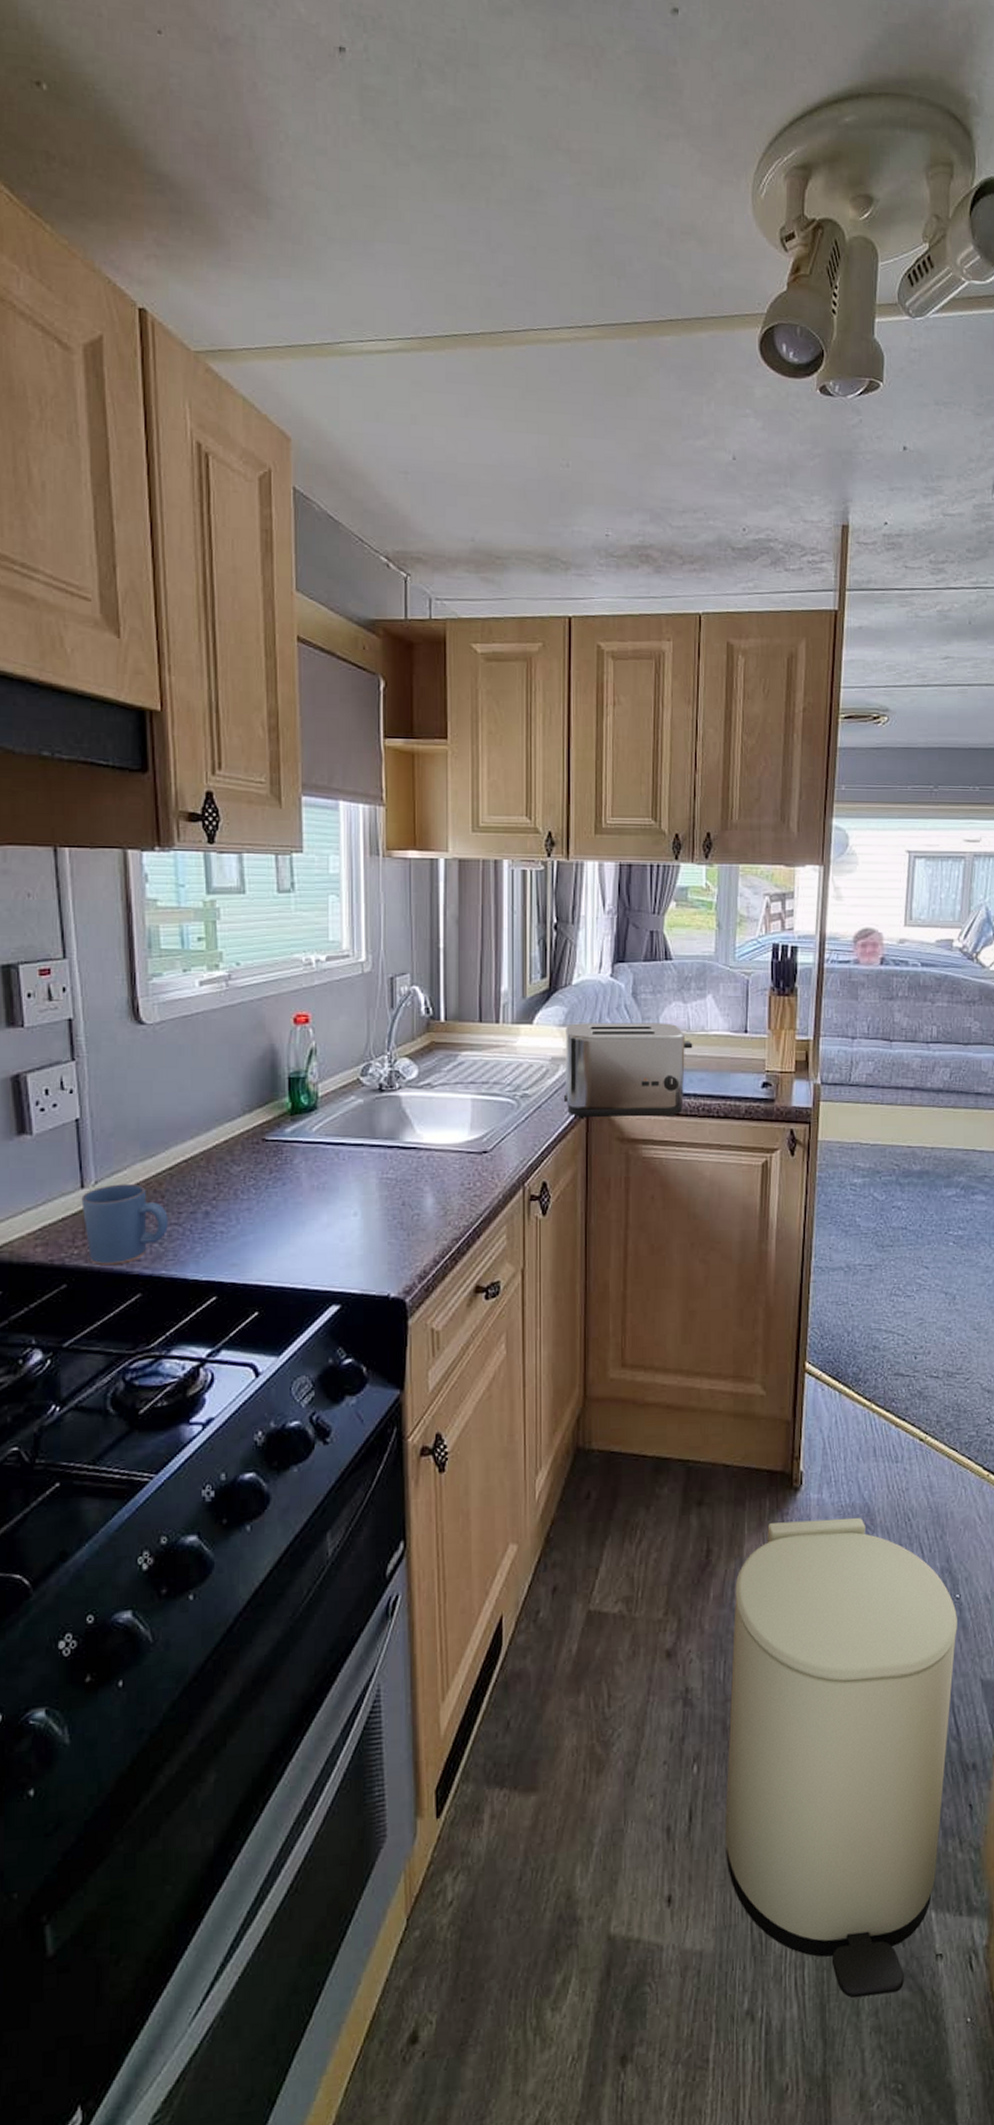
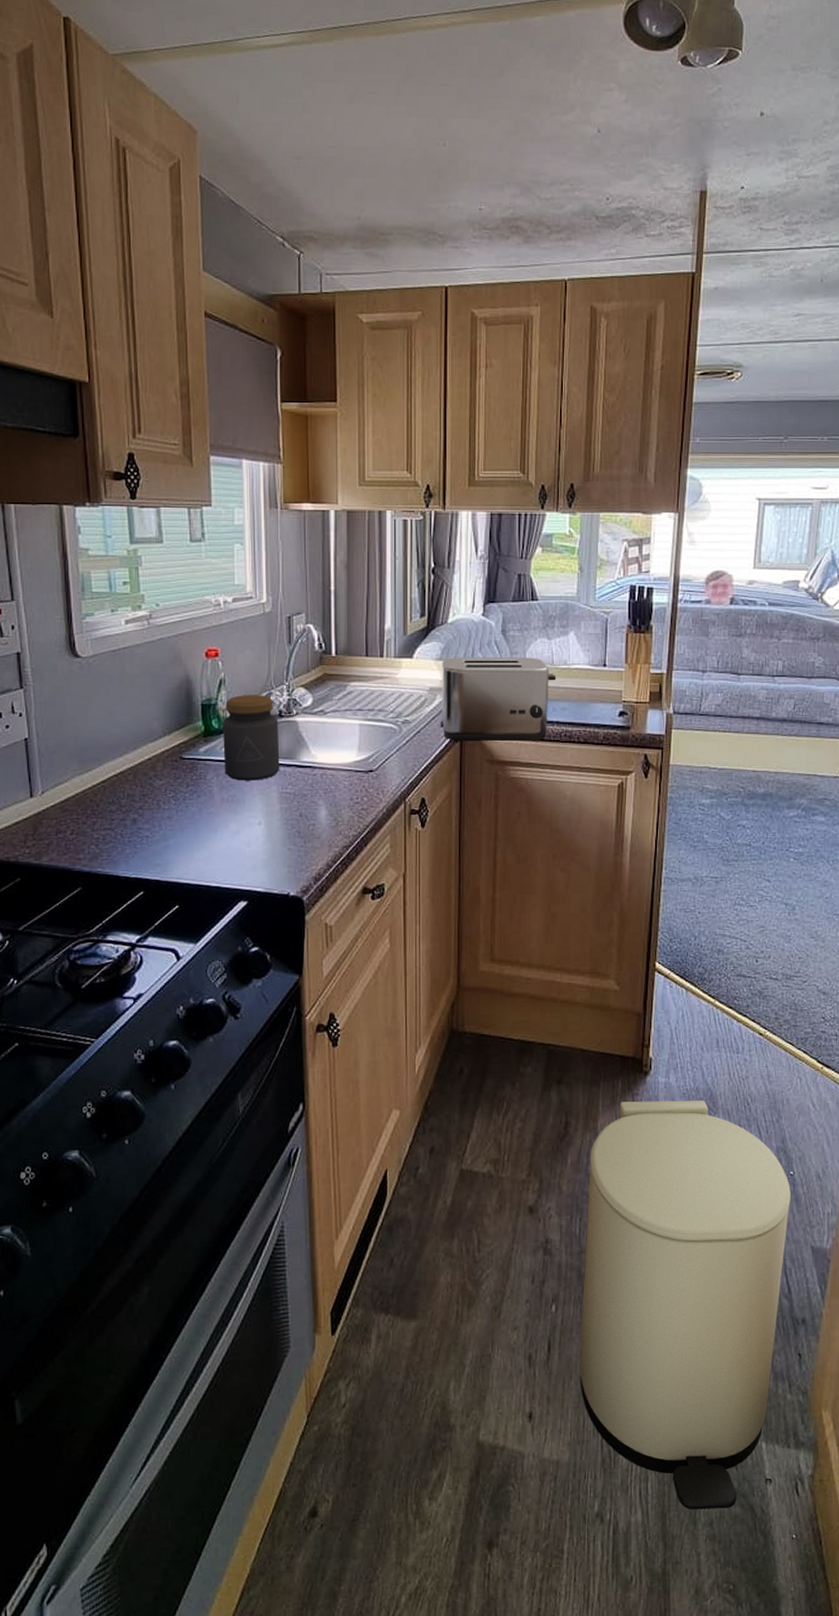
mug: present [81,1183,168,1266] -> none [31,794,102,864]
jar: none [313,1066,380,1165] -> present [223,695,280,781]

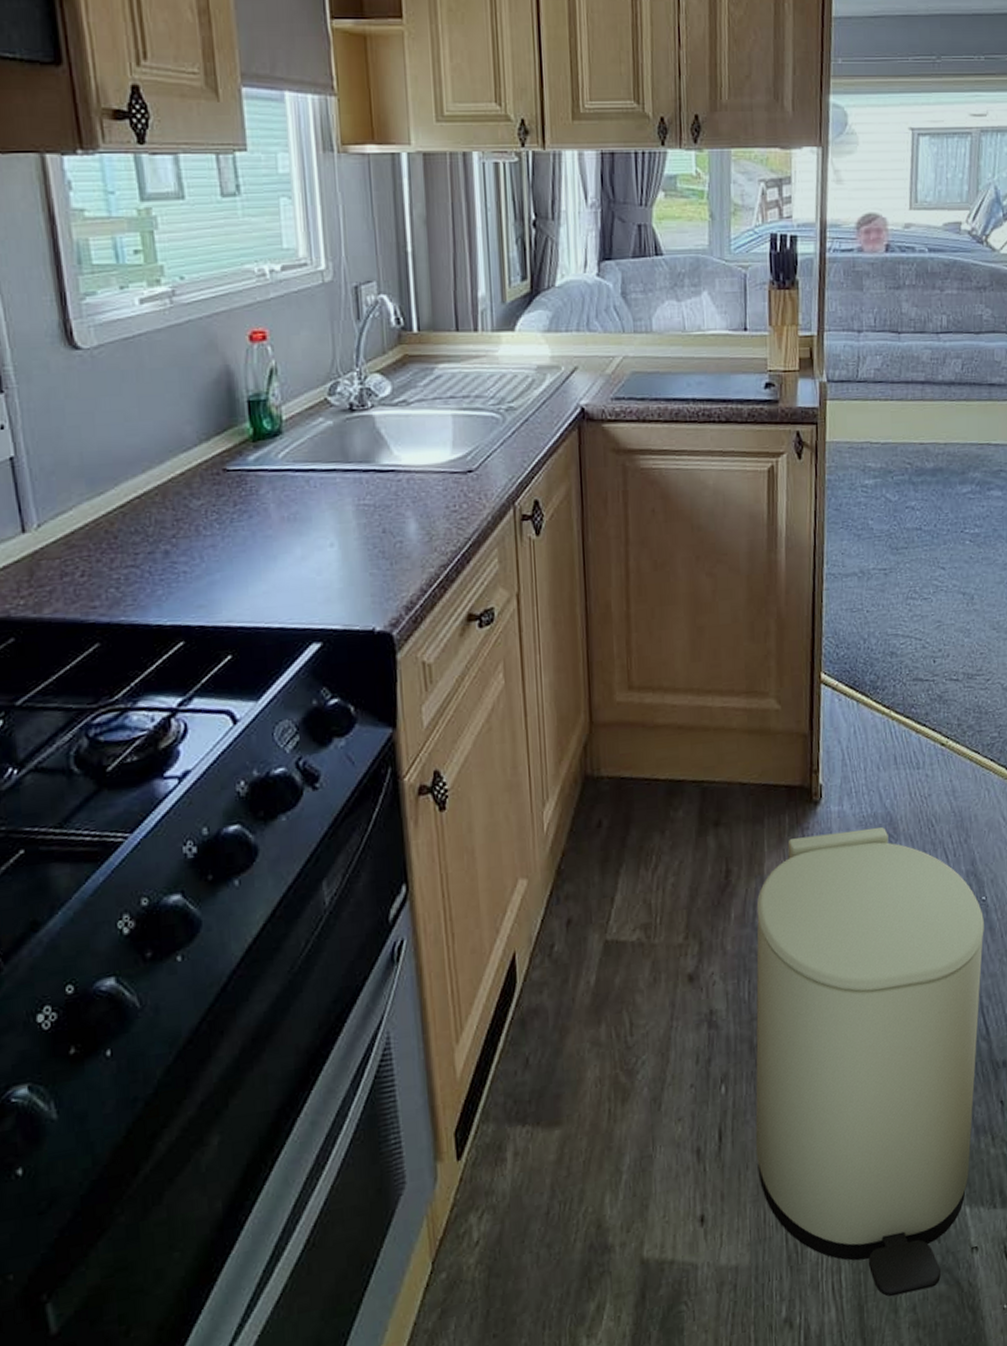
jar: present [223,695,280,781] -> none [277,385,355,494]
toaster: present [440,657,556,742] -> none [551,323,690,430]

